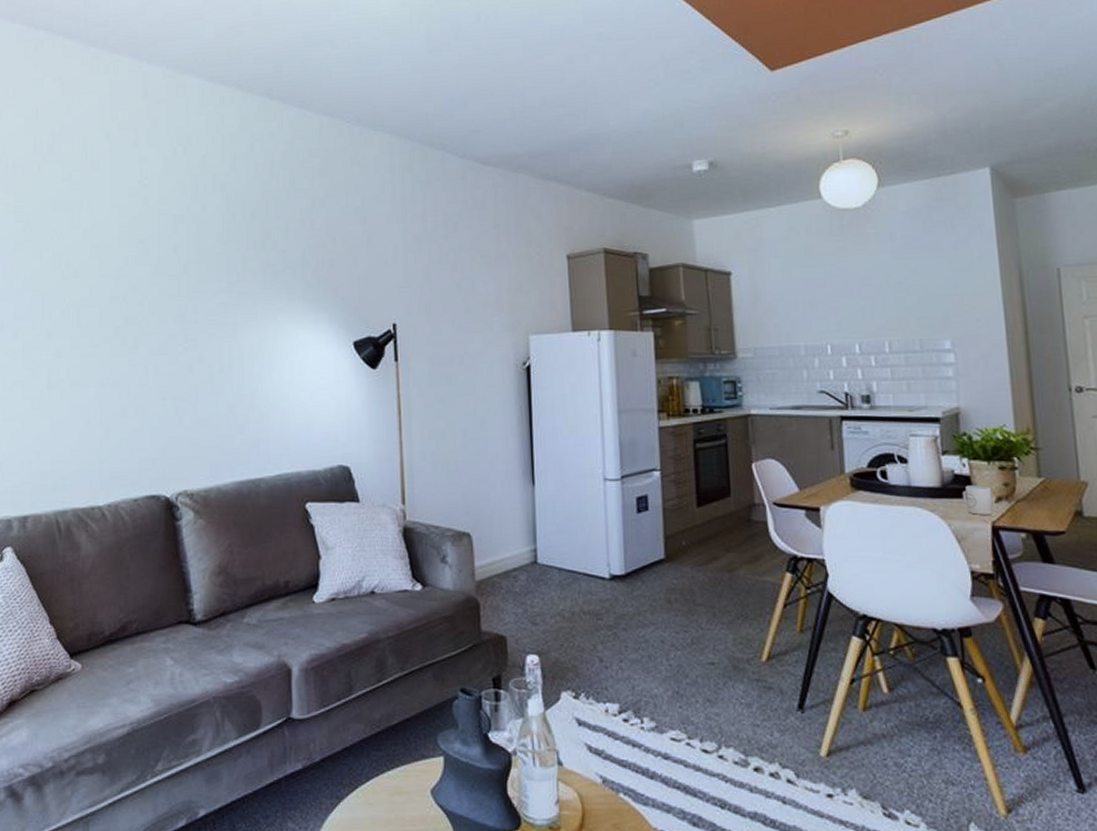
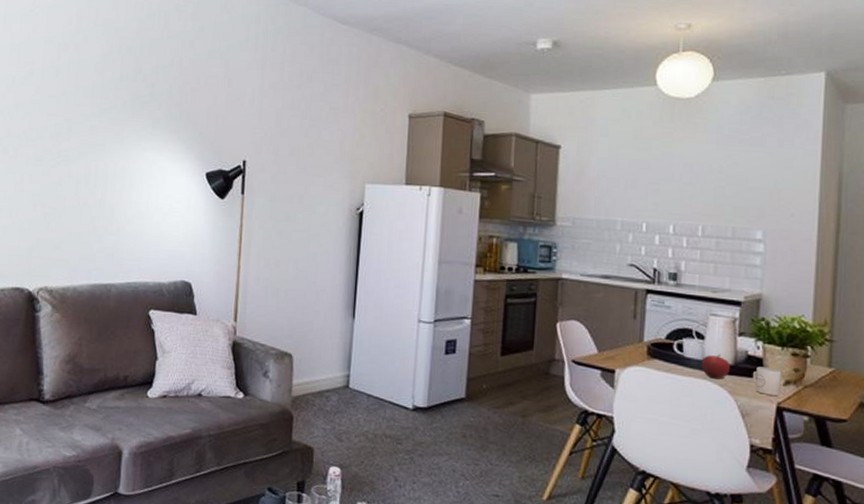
fruit: none [907,476,938,505] -> present [701,354,730,379]

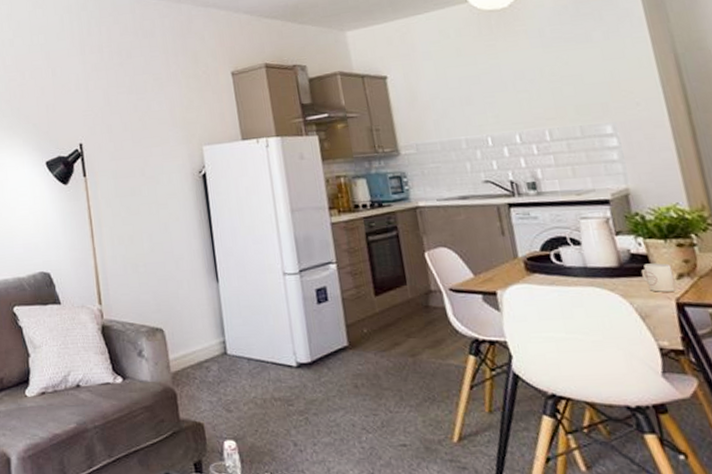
fruit: present [701,354,730,379] -> none [583,257,617,284]

